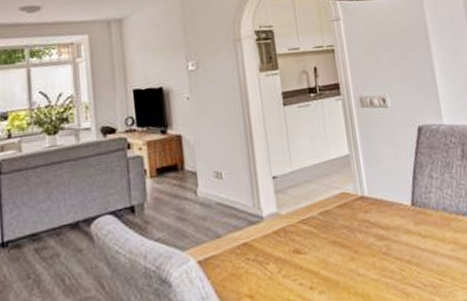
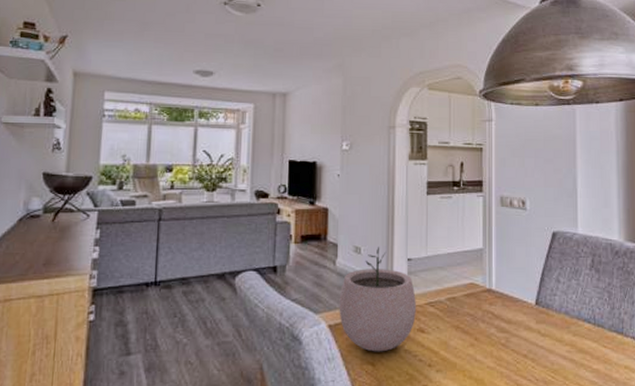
plant pot: none [205,169,290,283] -> present [339,247,416,352]

